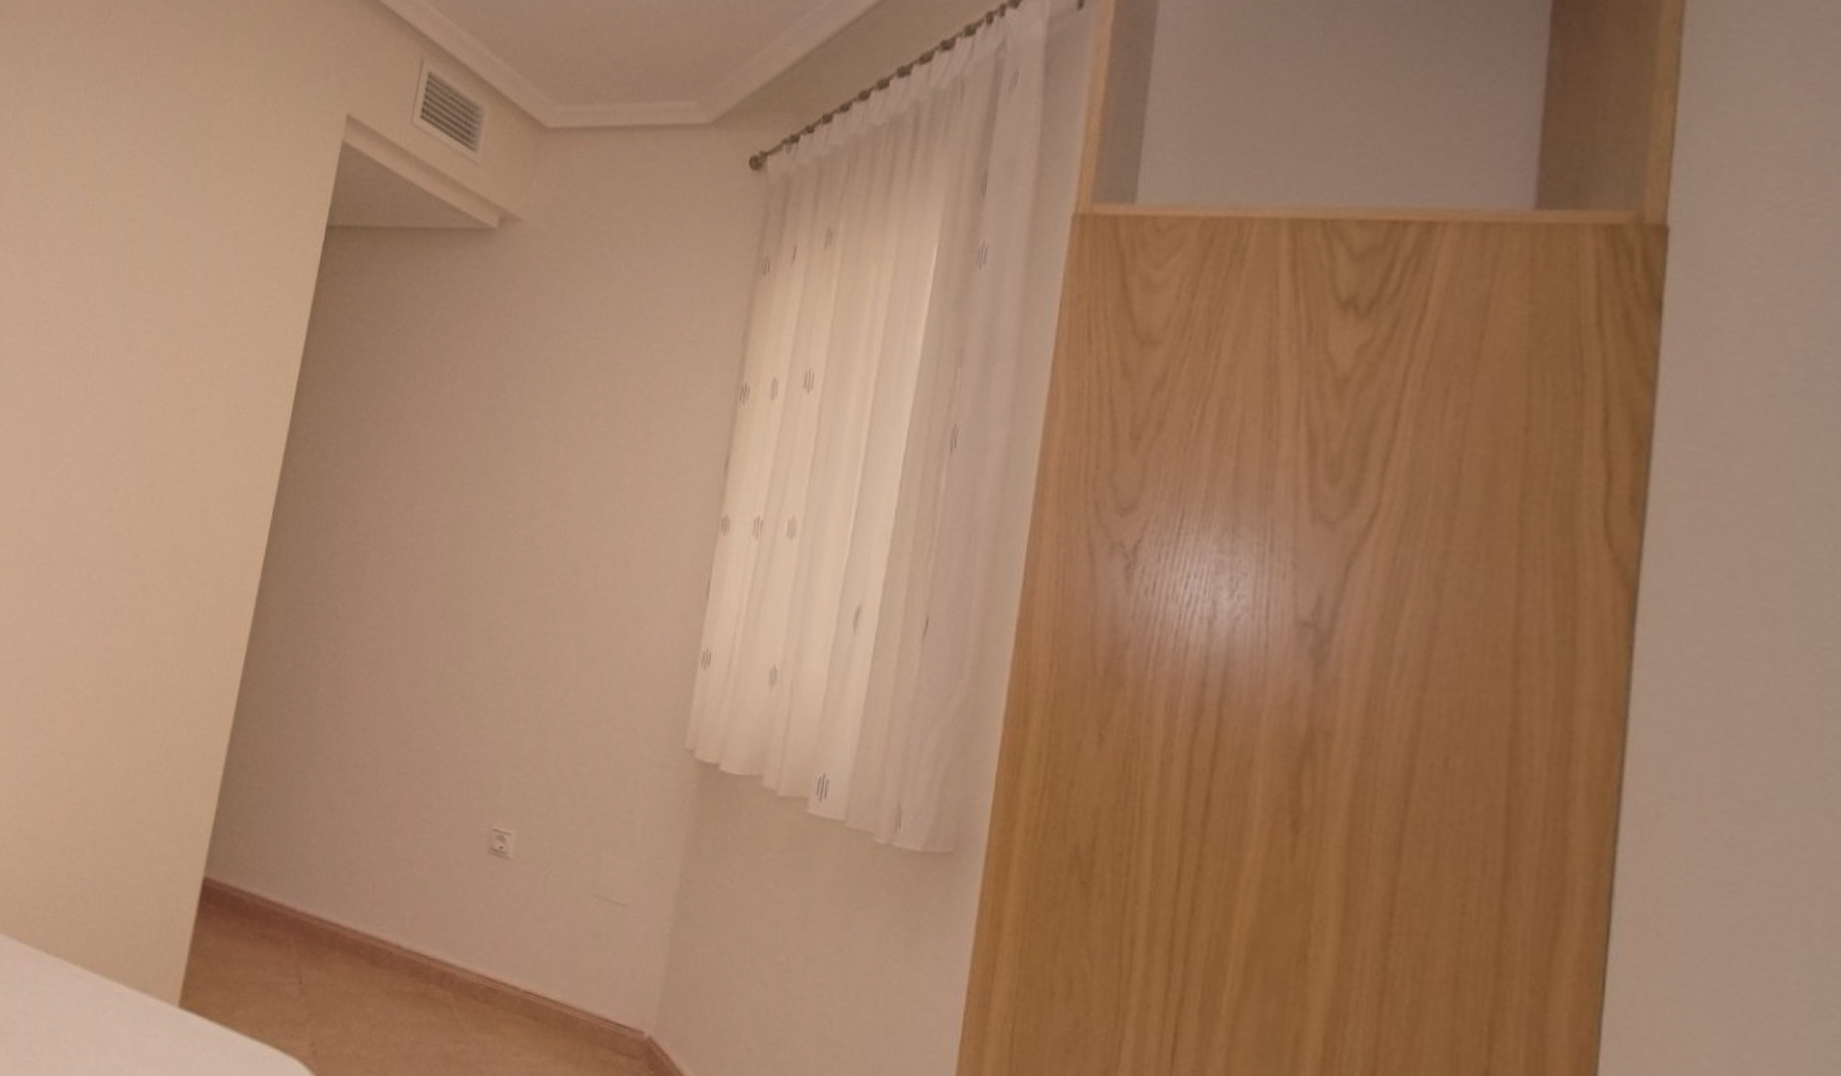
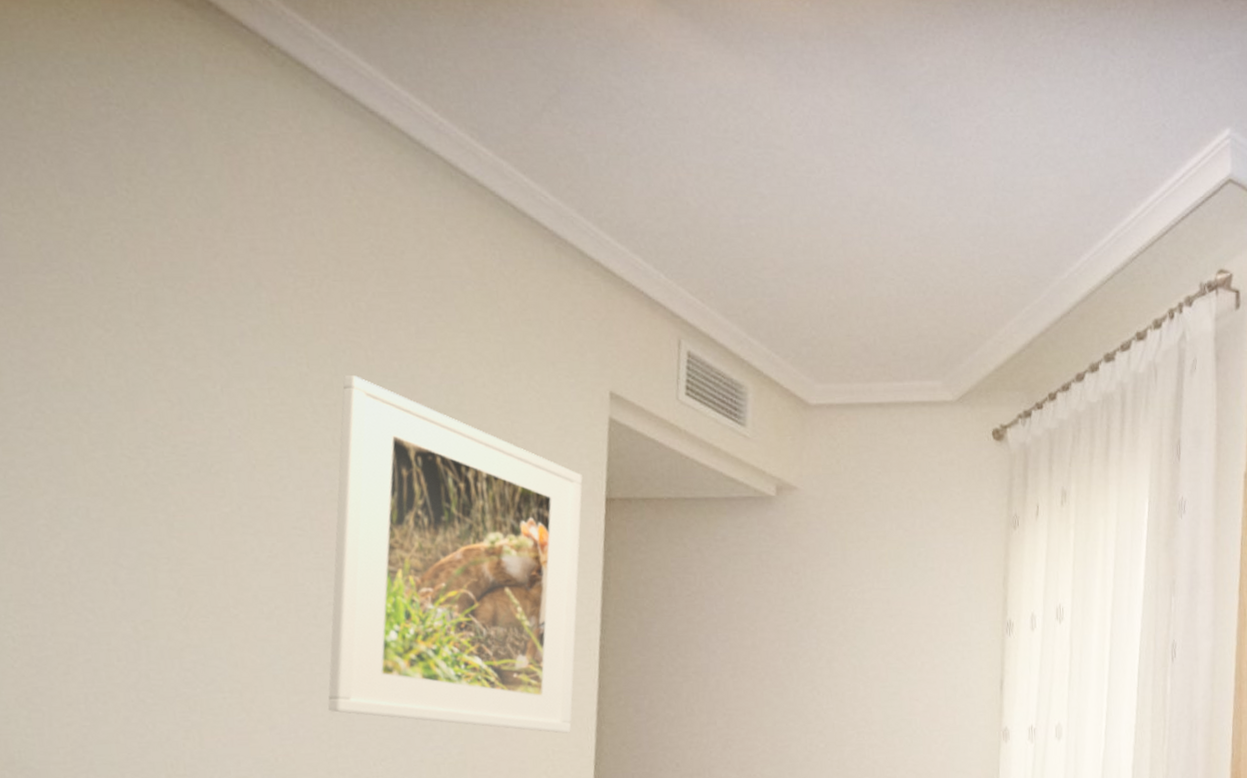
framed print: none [44,100,308,475] -> present [327,375,583,734]

